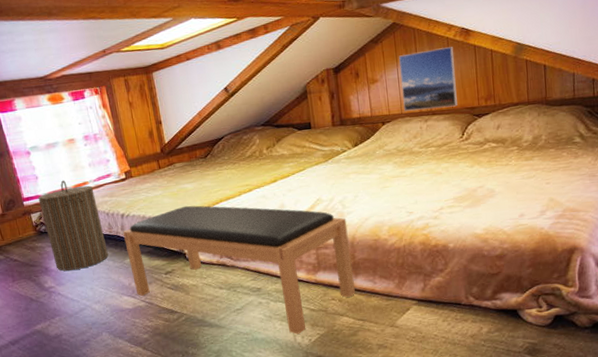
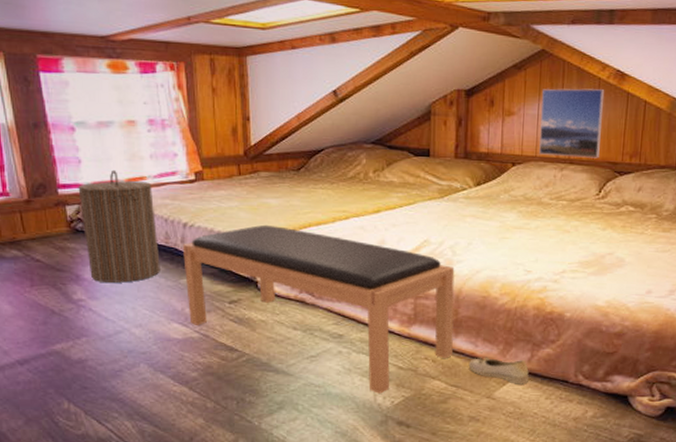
shoe: none [370,289,425,312] -> present [468,357,529,384]

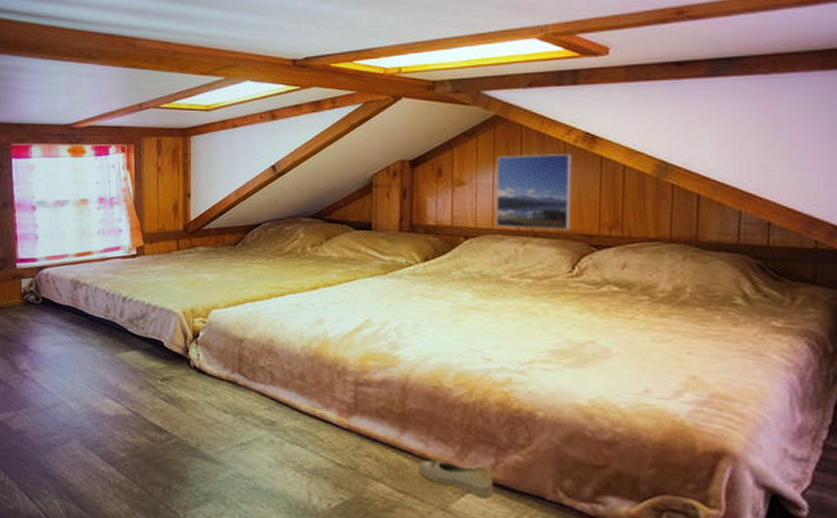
laundry hamper: present [78,169,160,283] -> none [33,245,99,355]
bench: present [182,224,455,394] -> none [120,300,400,494]

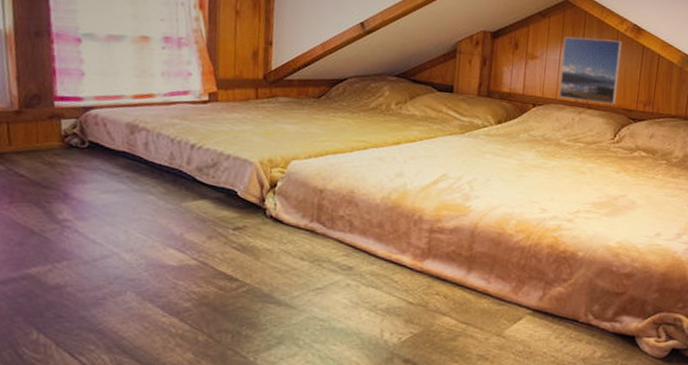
shoe: present [418,459,493,497] -> none [480,294,540,323]

